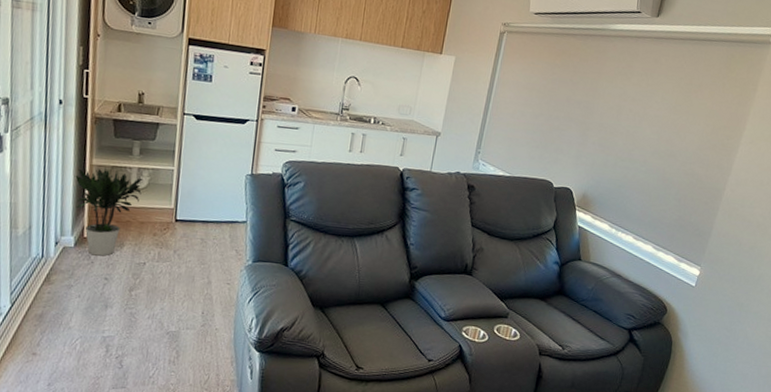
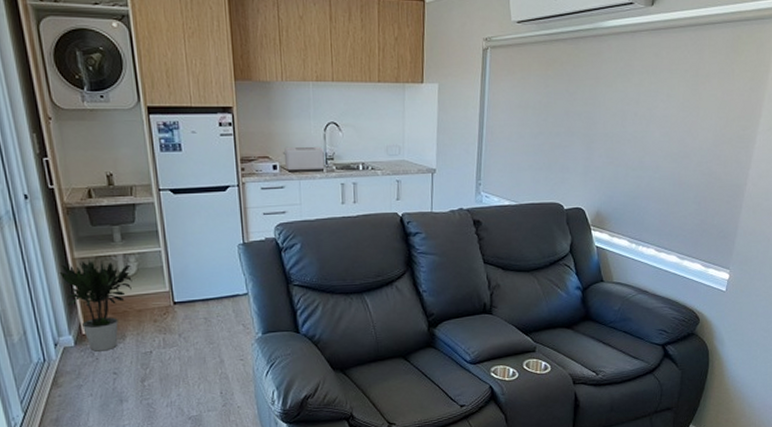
toaster: none [303,92,341,120] -> present [282,146,325,172]

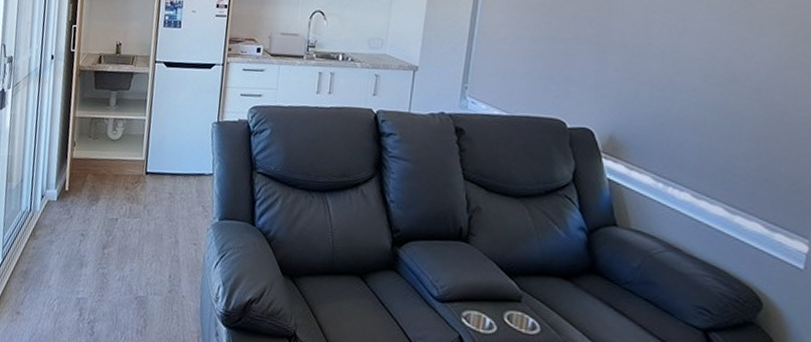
potted plant: present [59,259,132,352] -> none [60,119,118,211]

